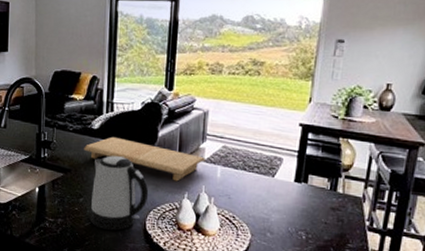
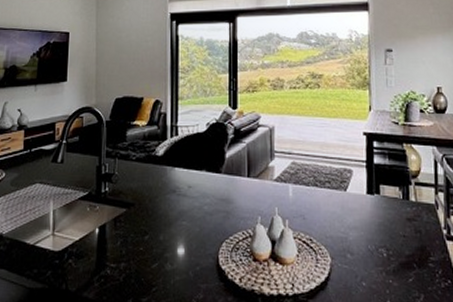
cutting board: present [84,136,205,182] -> none [148,162,275,206]
kettle: present [90,156,149,231] -> none [156,184,220,271]

